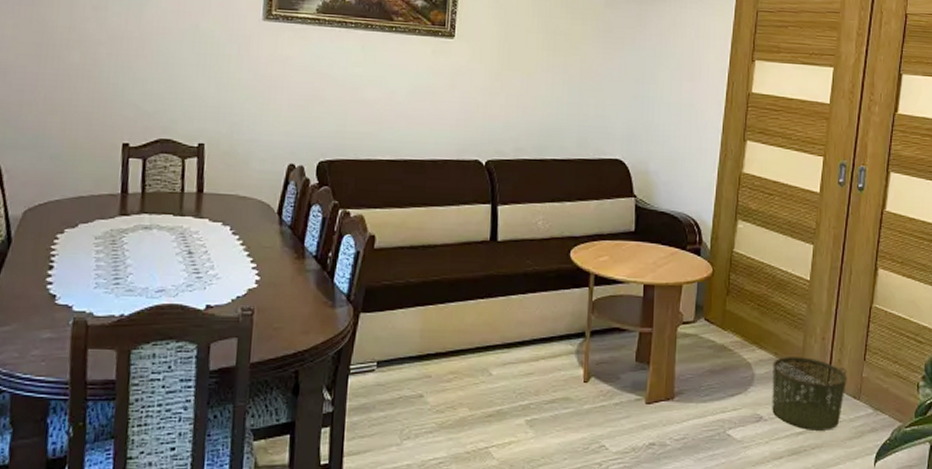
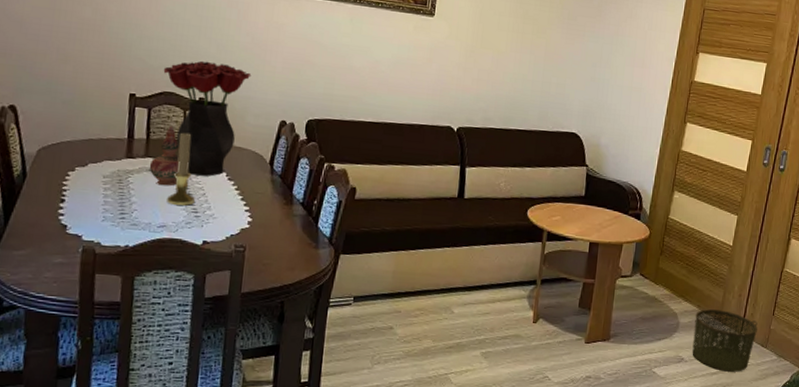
decorative vase: none [145,177,178,245] -> present [149,126,179,186]
bouquet: none [158,102,255,231] -> present [163,60,252,177]
candle holder: none [164,182,197,267] -> present [165,131,196,206]

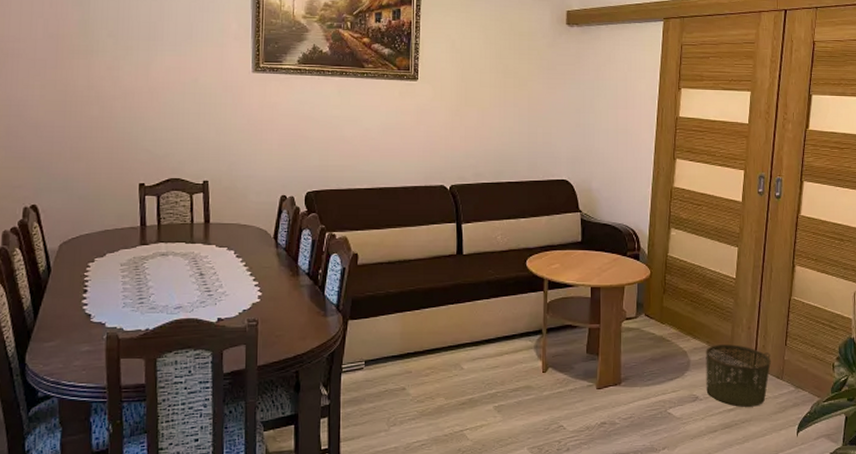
decorative vase: present [149,126,179,186] -> none [162,210,190,269]
bouquet: present [163,60,252,177] -> none [168,145,250,255]
candle holder: present [165,131,196,206] -> none [180,214,208,287]

